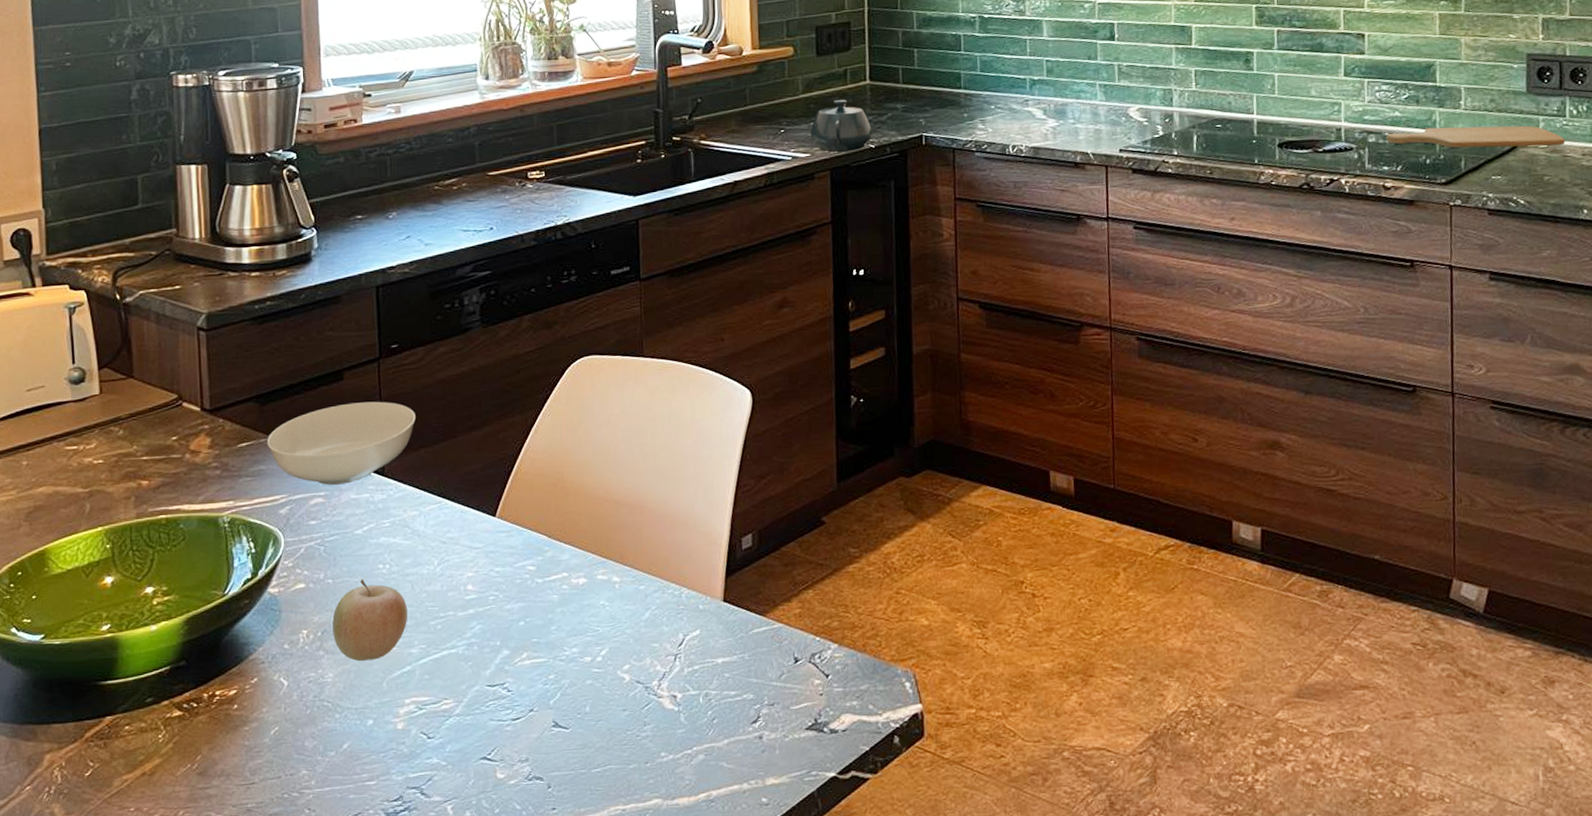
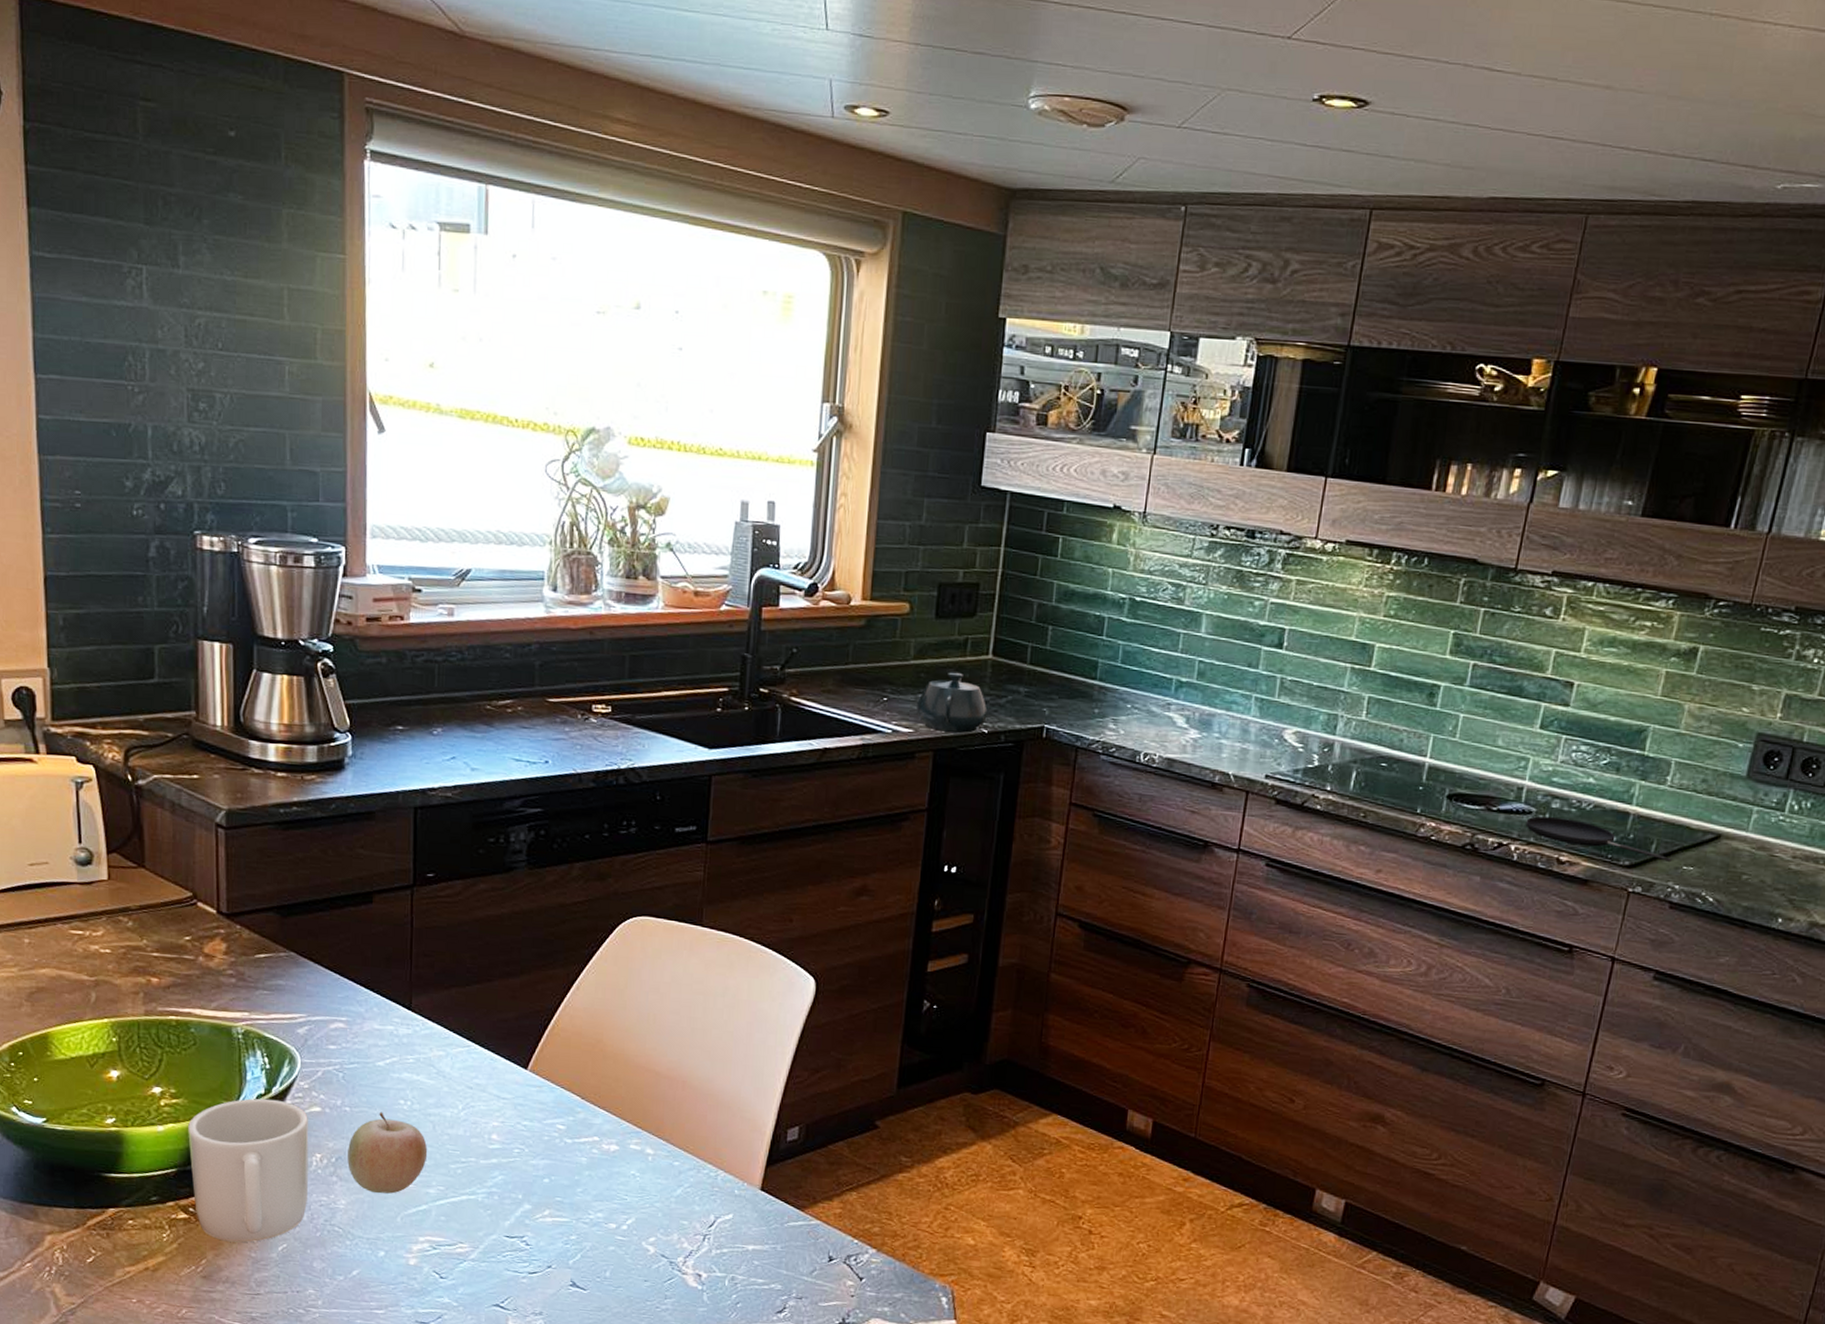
mug: none [180,582,296,733] -> present [188,1098,309,1243]
bowl: present [266,401,417,485] -> none [286,928,450,1013]
frying pan: none [1349,149,1481,174] -> present [1525,816,1672,862]
chopping board: present [1386,125,1566,149] -> none [1571,800,1778,843]

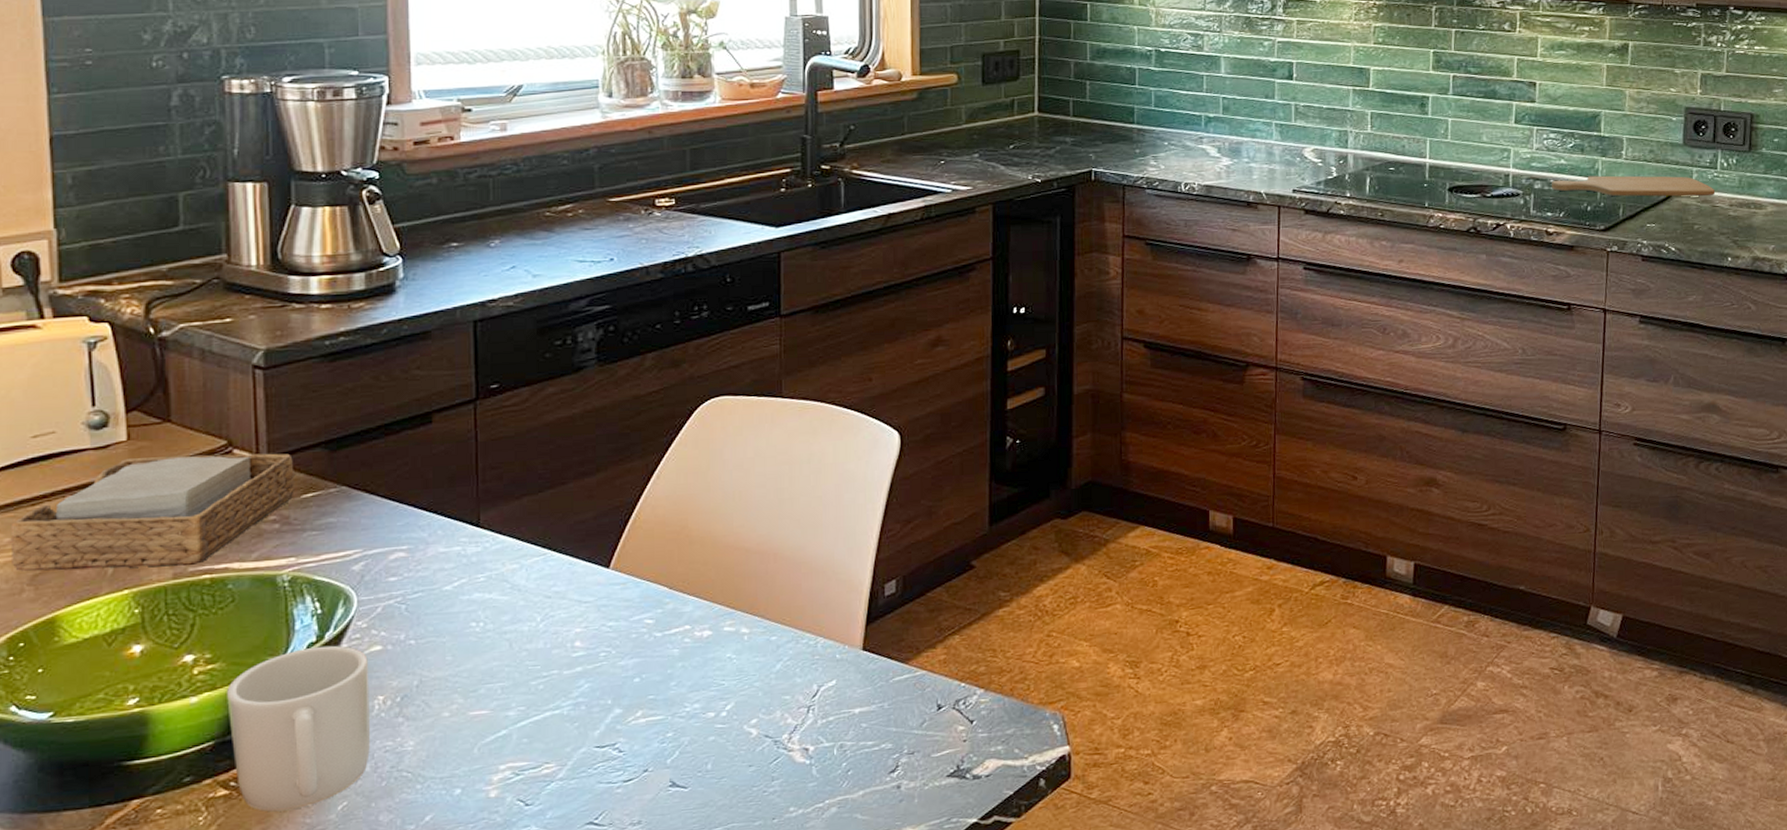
napkin holder: none [12,896,250,1006] -> present [10,453,294,572]
fruit: present [347,1112,428,1194] -> none [414,638,505,728]
teapot: present [916,672,988,733] -> none [973,131,1039,185]
frying pan: present [1525,816,1672,862] -> none [1516,196,1637,222]
chopping board: none [1571,800,1778,843] -> present [1551,175,1716,197]

